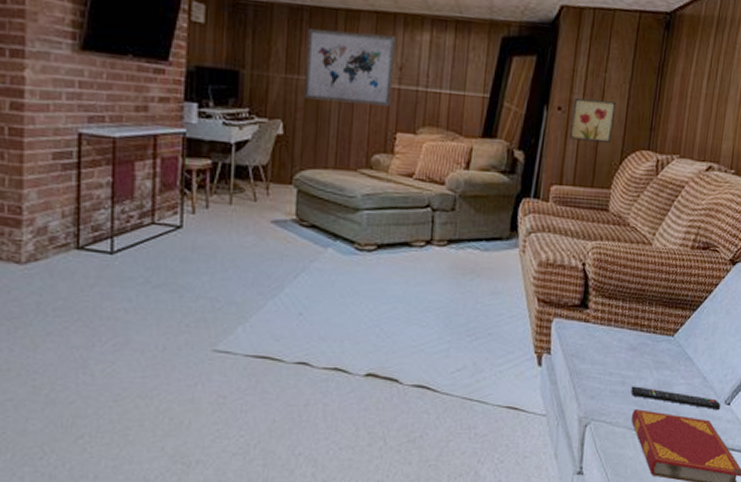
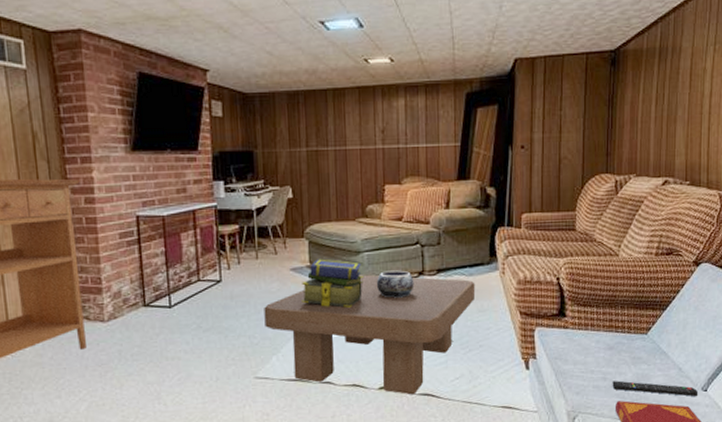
coffee table: none [232,237,491,386] -> present [264,274,476,395]
stack of books: none [281,212,360,276] -> present [301,259,363,309]
wall art: present [303,29,396,106] -> none [304,106,378,166]
decorative bowl: none [374,235,420,269] -> present [376,270,414,298]
wall art: present [570,97,617,143] -> none [534,134,573,172]

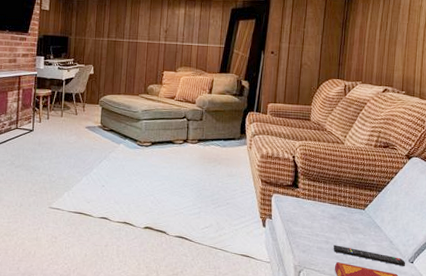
coffee table: present [264,274,476,395] -> none [62,137,227,236]
stack of books: present [301,259,363,309] -> none [91,121,140,162]
decorative bowl: present [376,270,414,298] -> none [150,136,180,158]

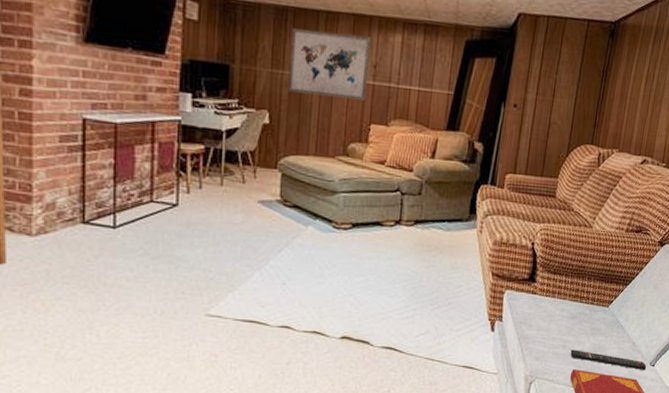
wall art: none [106,10,163,55] -> present [287,28,371,100]

